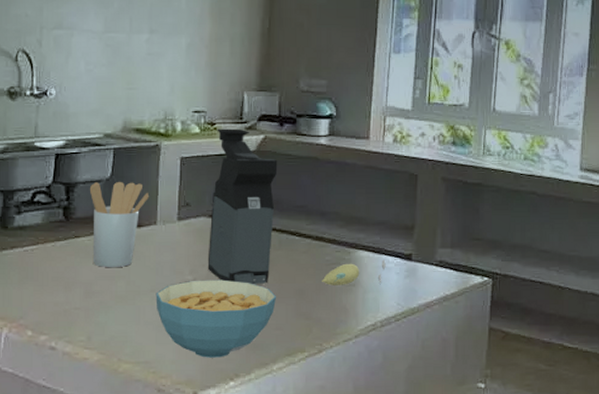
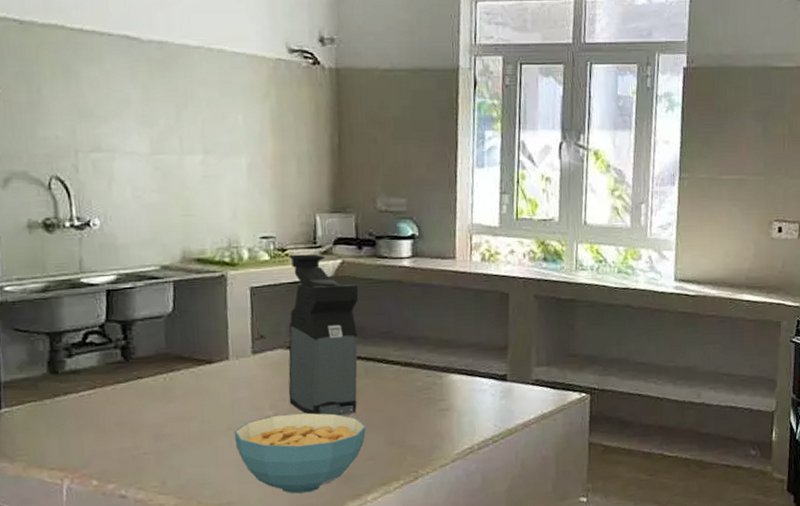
utensil holder: present [89,181,150,267] -> none [149,316,219,408]
banana: present [322,259,386,286] -> none [413,381,480,412]

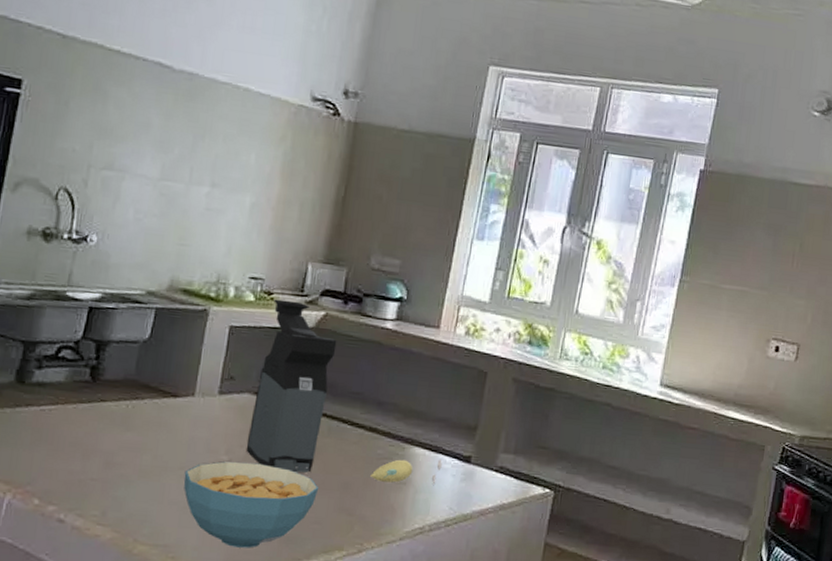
banana: none [413,381,480,412] -> present [370,459,442,485]

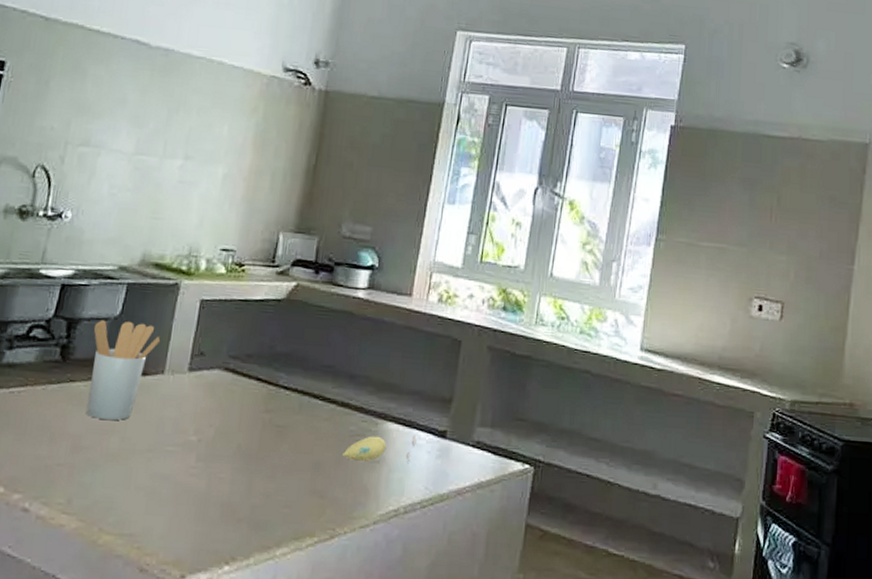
utensil holder: none [118,343,191,439] -> present [87,320,161,420]
cereal bowl: present [184,461,319,548] -> none [151,442,290,536]
coffee maker: present [245,299,337,473] -> none [215,270,308,453]

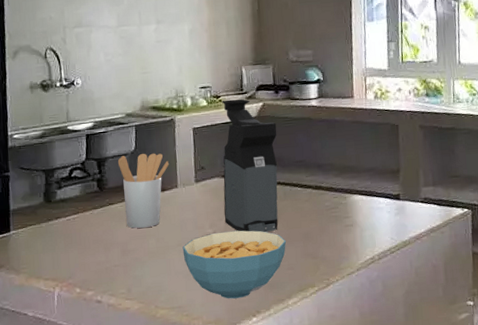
cereal bowl: none [151,442,290,536] -> present [182,230,287,299]
coffee maker: none [215,270,308,453] -> present [222,99,278,233]
banana: present [342,434,417,463] -> none [324,201,378,228]

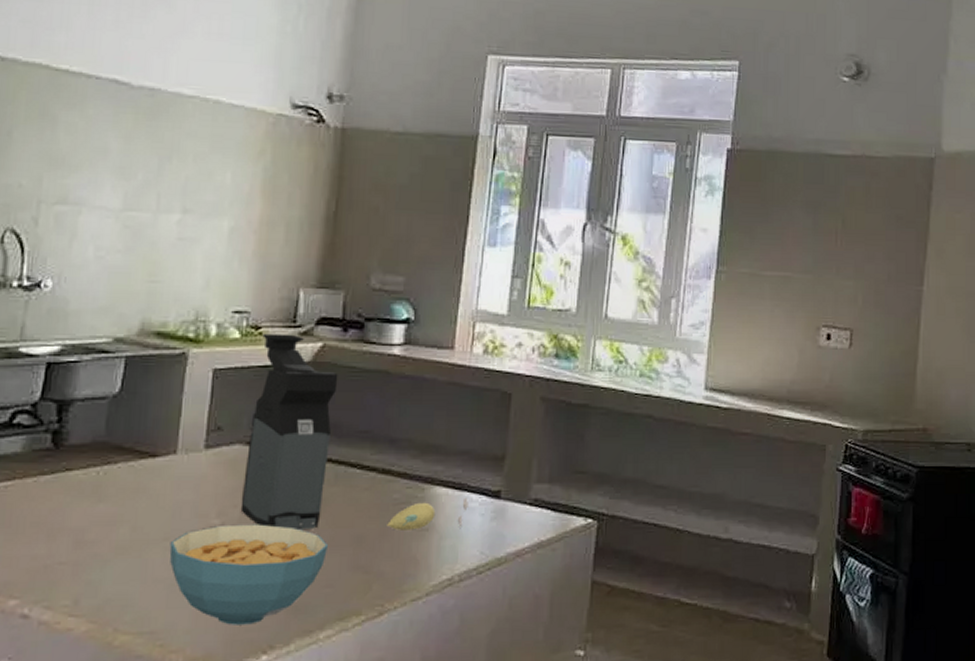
utensil holder: present [117,153,170,228] -> none [89,398,170,509]
banana: none [324,201,378,228] -> present [387,497,468,530]

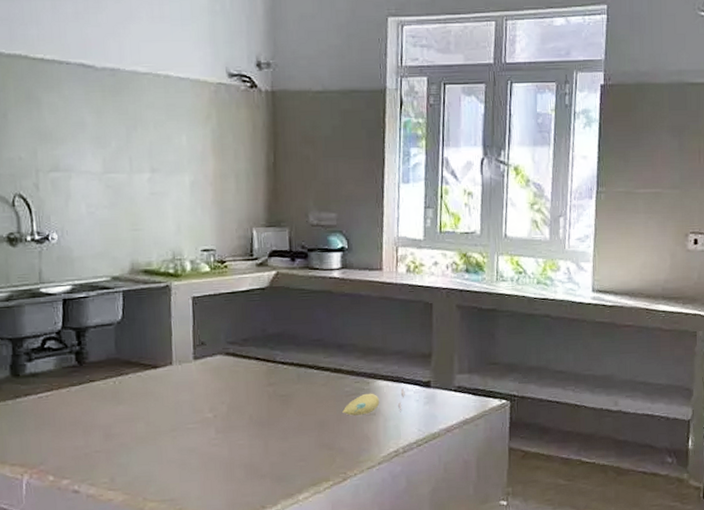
cereal bowl: present [169,524,329,625] -> none [176,415,299,492]
coffee maker: present [240,333,338,531] -> none [226,265,292,420]

